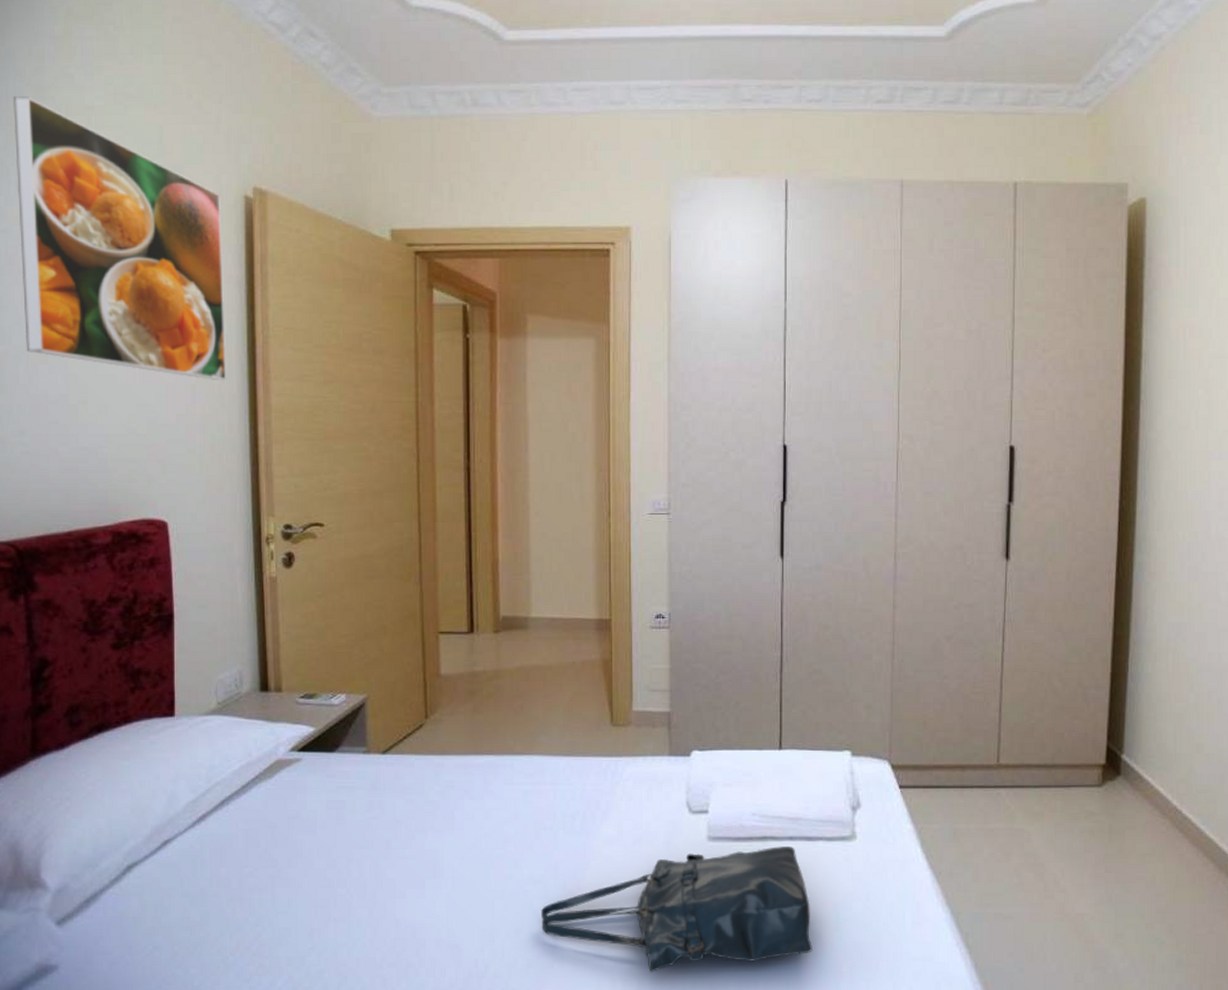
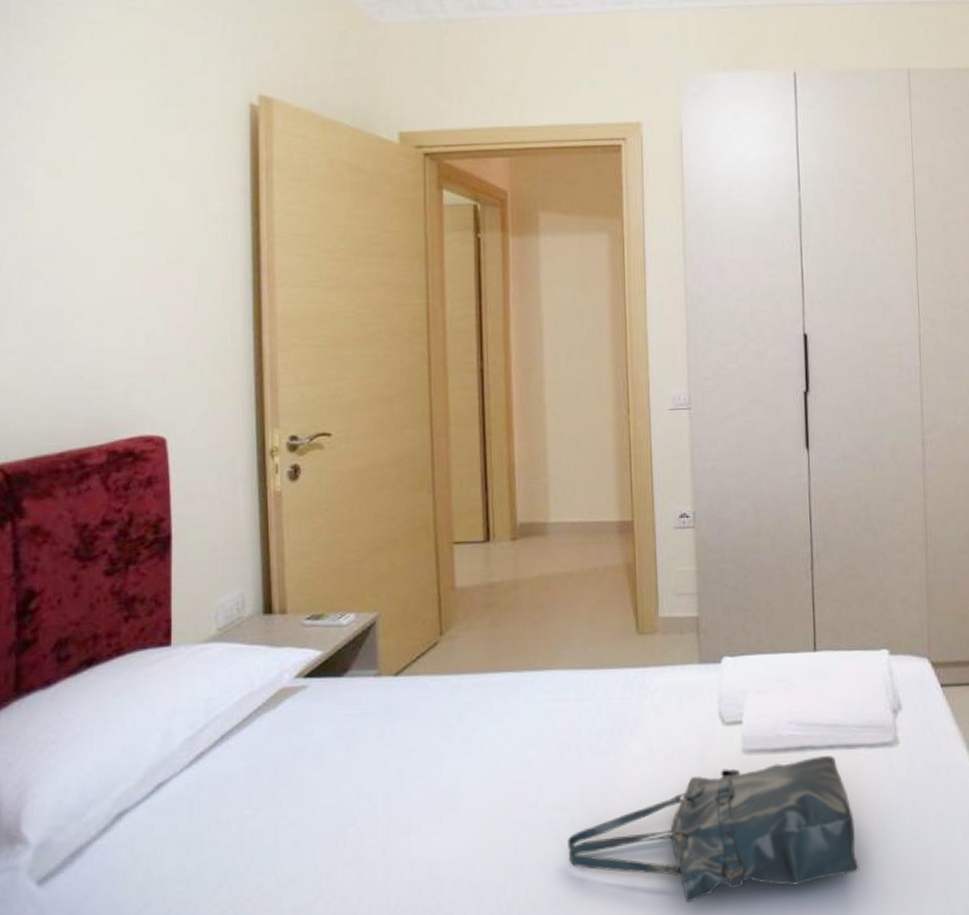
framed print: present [13,96,227,380] -> none [14,13,231,290]

